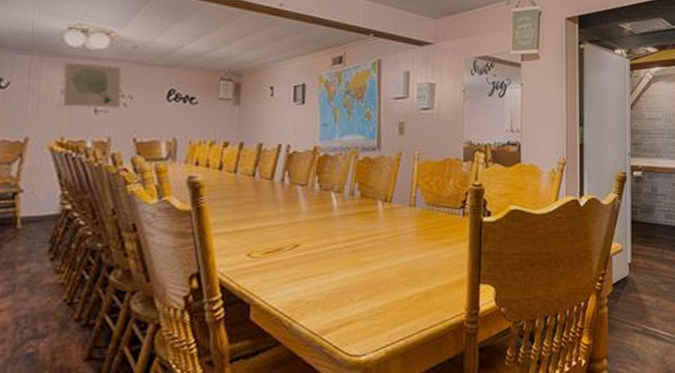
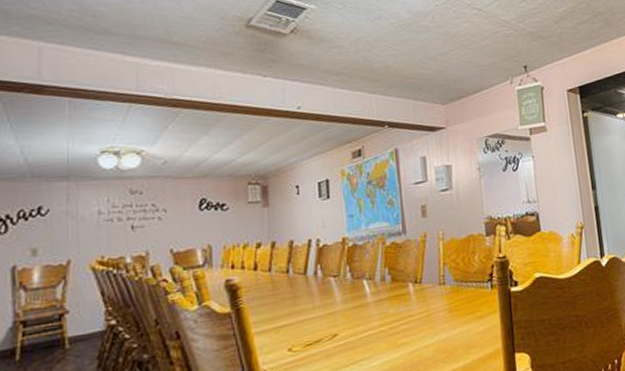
wall art: present [62,62,121,108] -> none [99,183,156,227]

